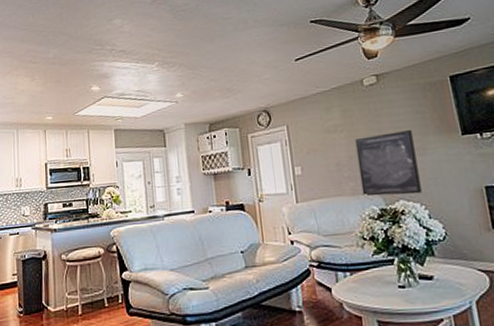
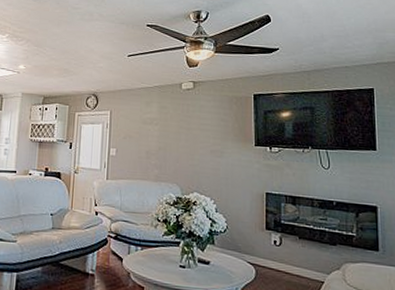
wall art: present [354,130,422,196] -> none [164,133,214,190]

